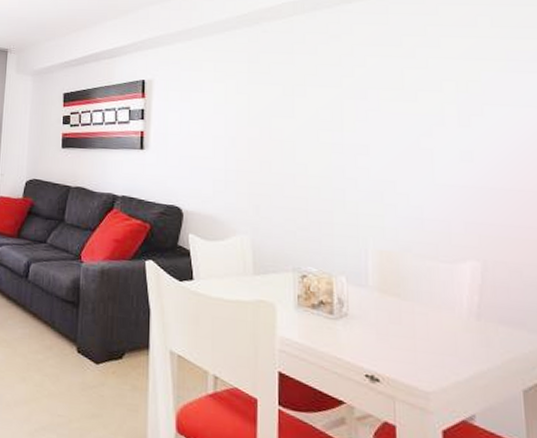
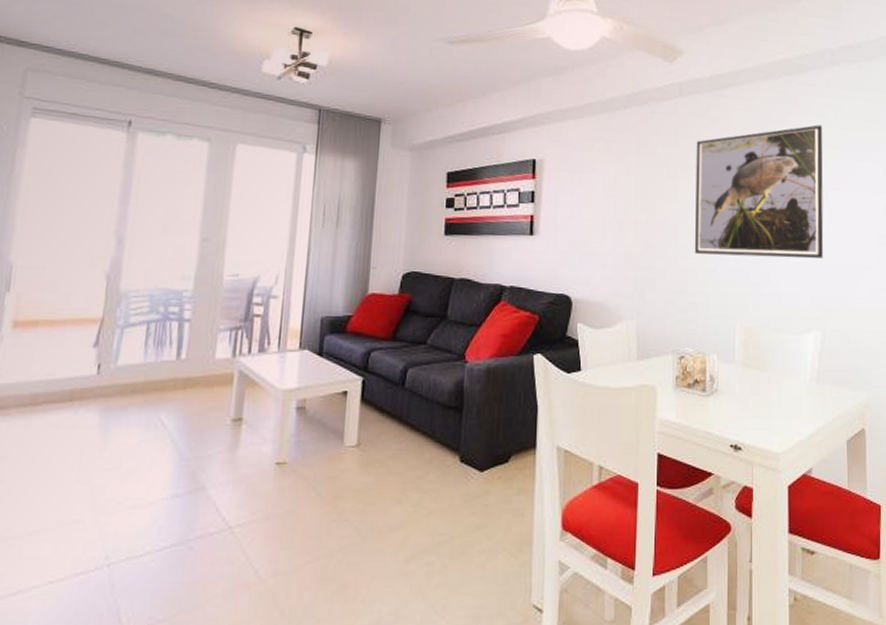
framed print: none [315,35,480,181] -> present [694,125,824,259]

